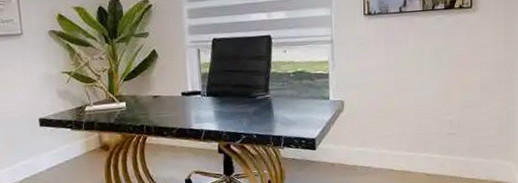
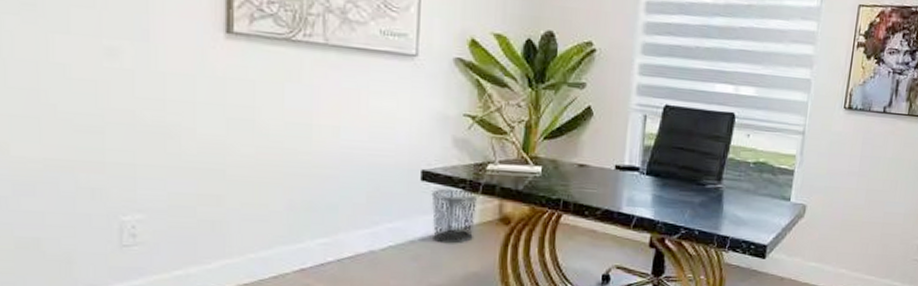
waste bin: none [48,127,84,171] -> present [431,187,478,244]

